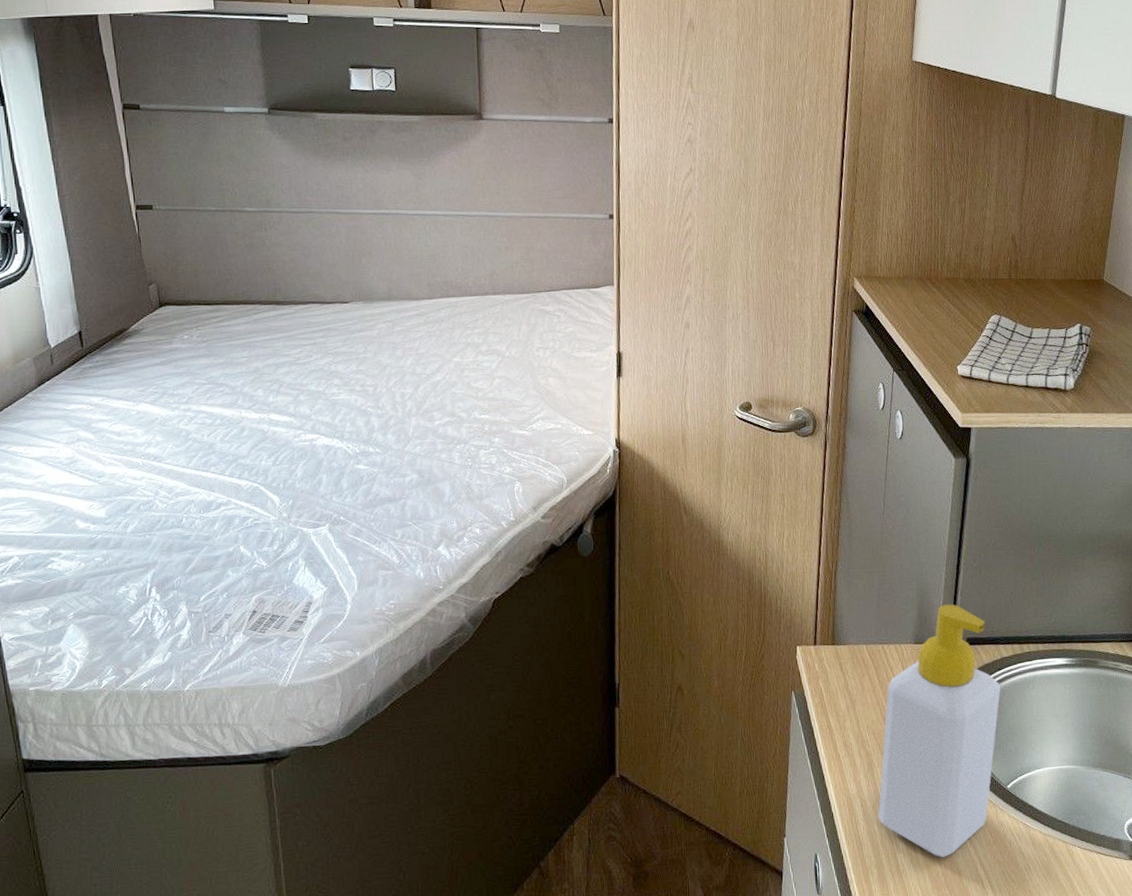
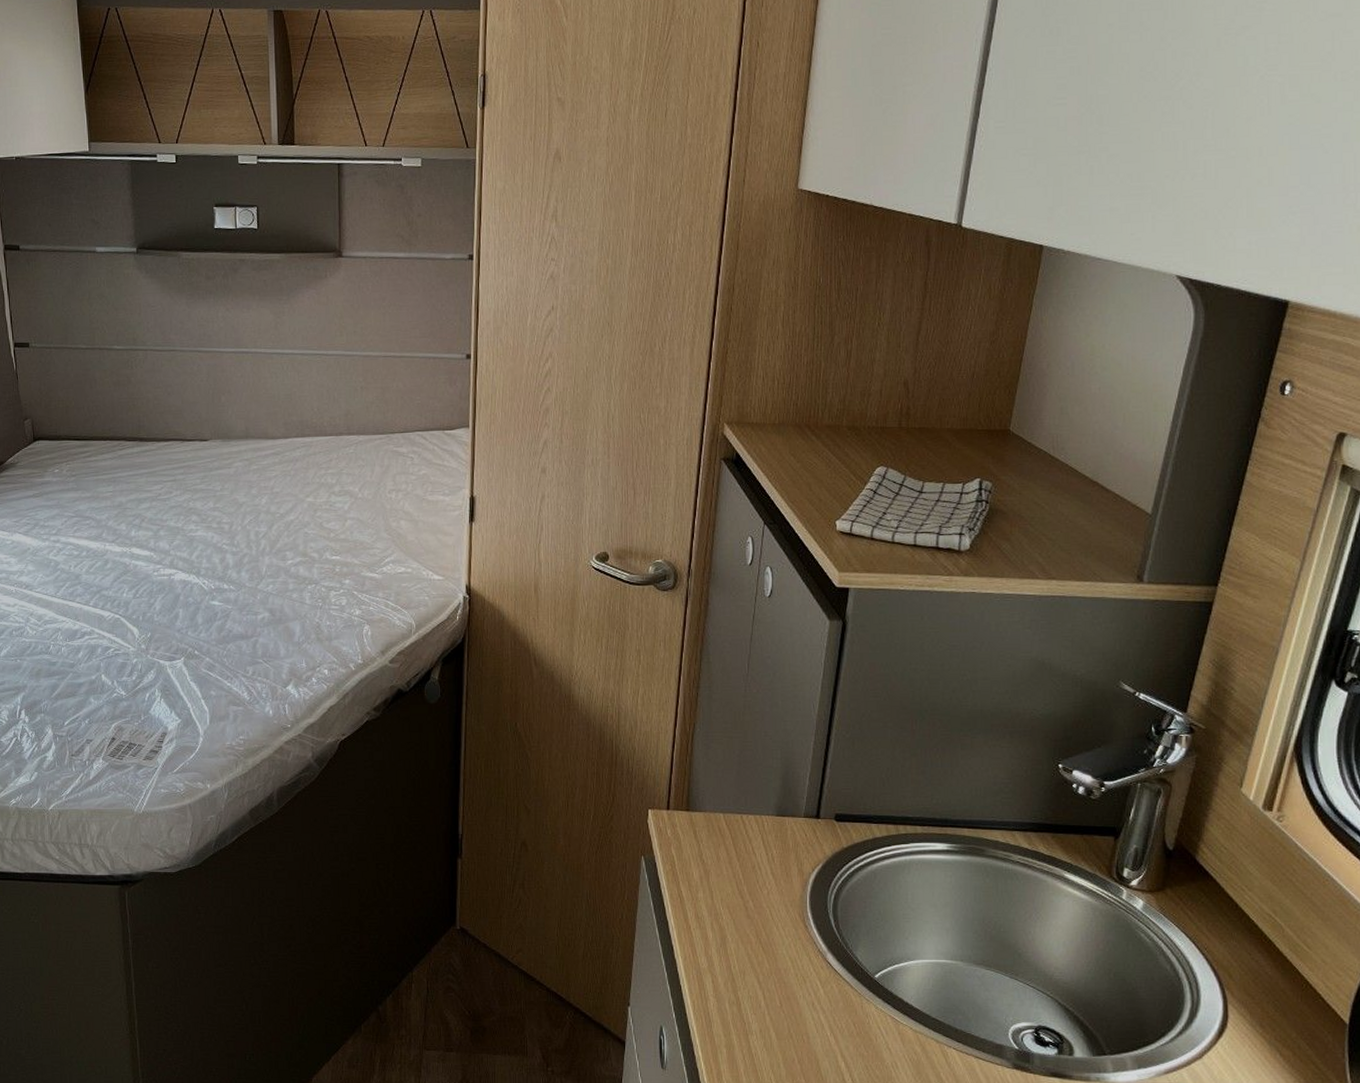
soap bottle: present [878,604,1001,858] -> none [730,776,872,1045]

